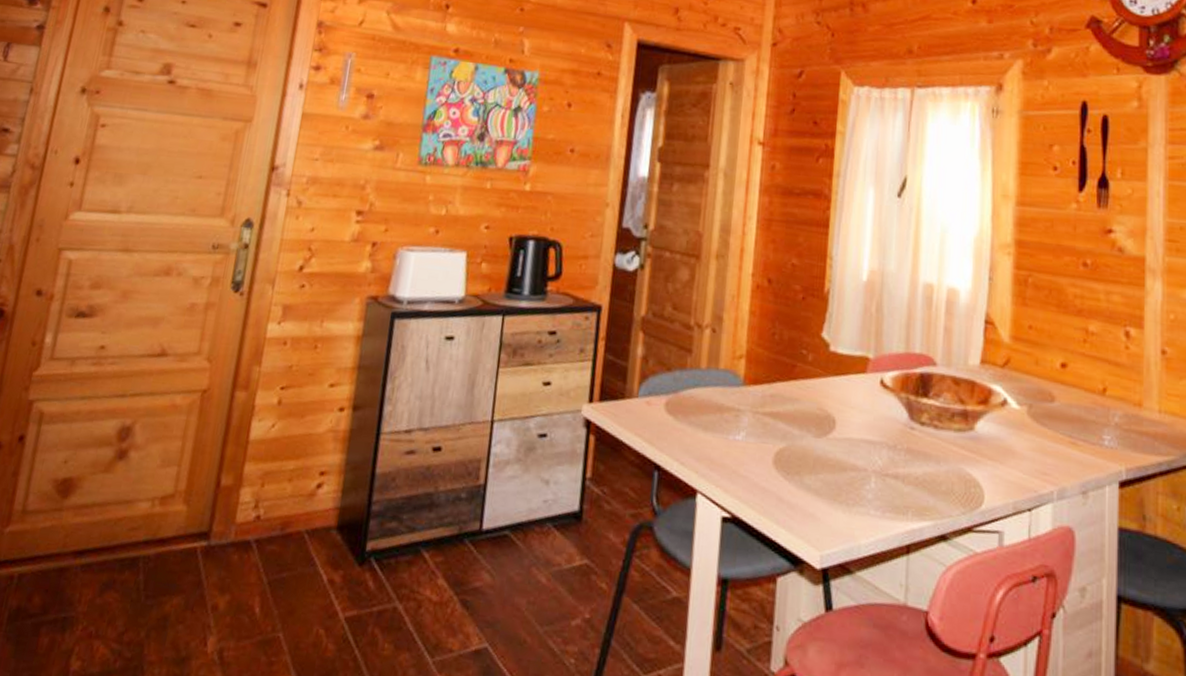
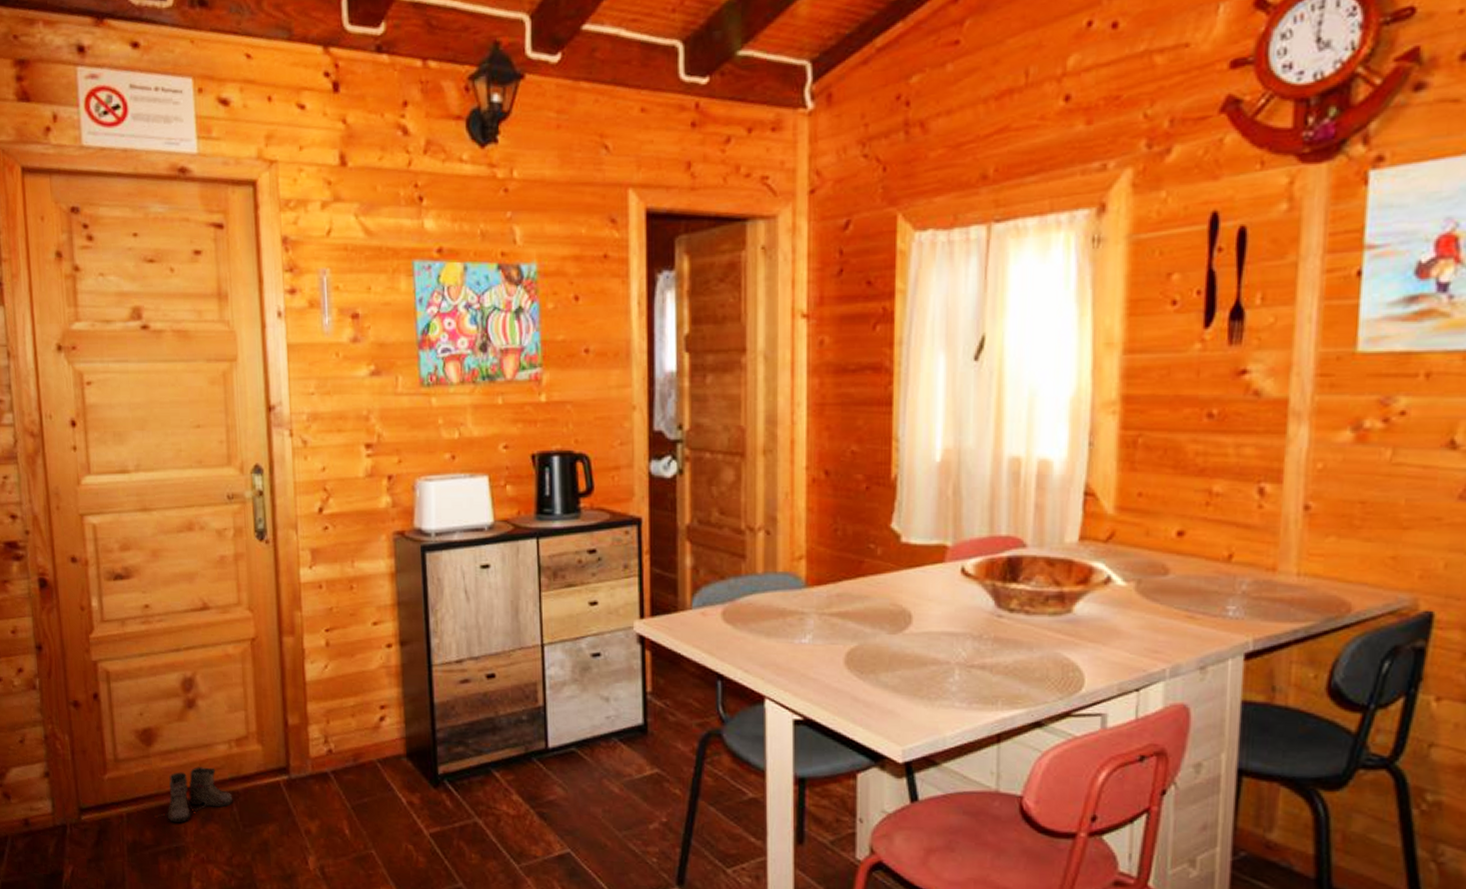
boots: none [53,525,142,589] -> present [158,767,233,822]

